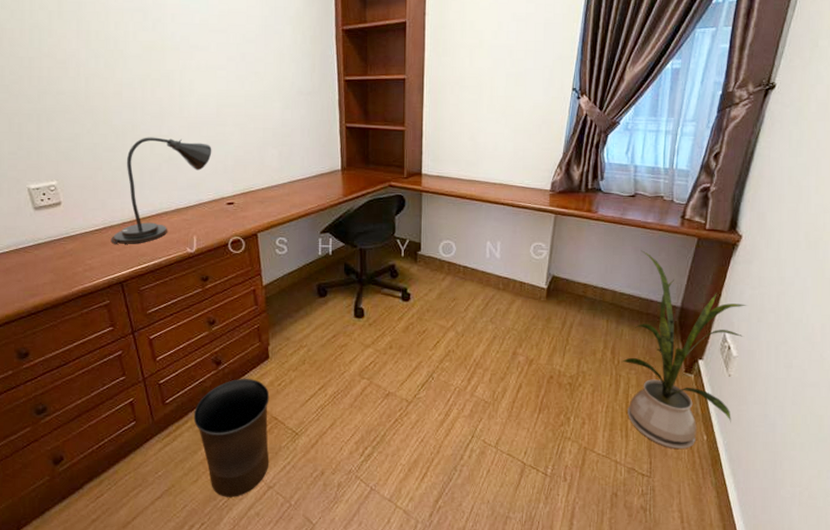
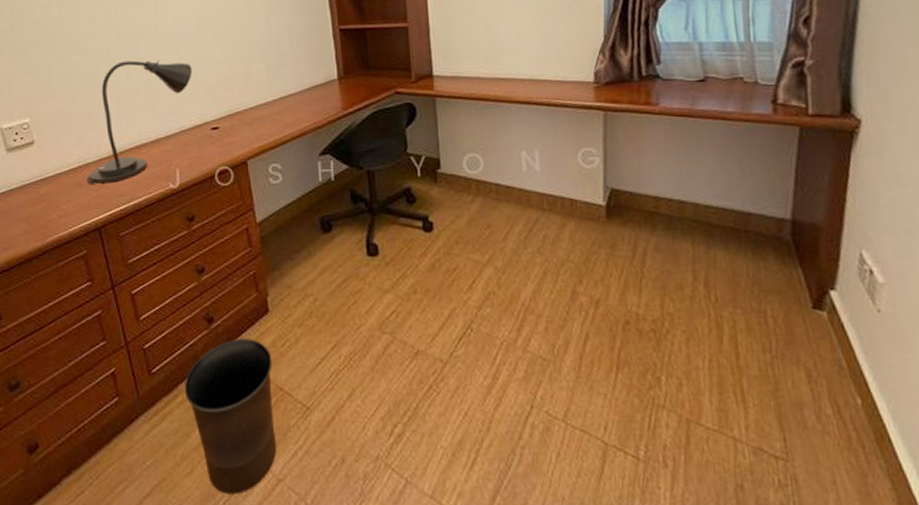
house plant: present [622,250,748,450] -> none [721,148,894,420]

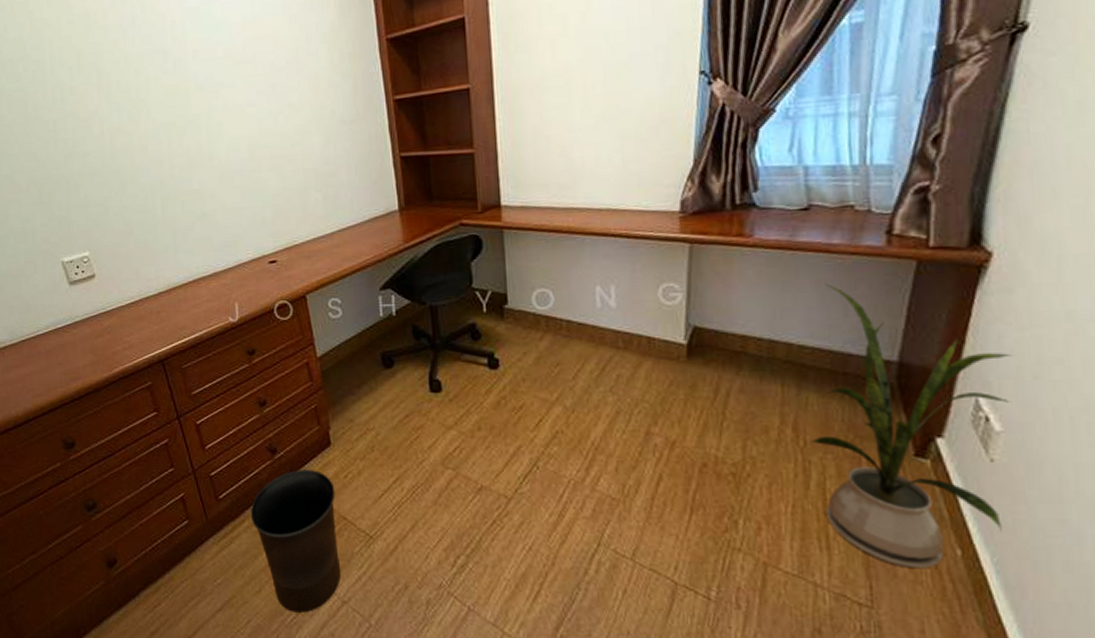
desk lamp: present [86,60,192,185] -> none [147,191,248,319]
house plant: none [721,148,894,420] -> present [810,284,1013,569]

